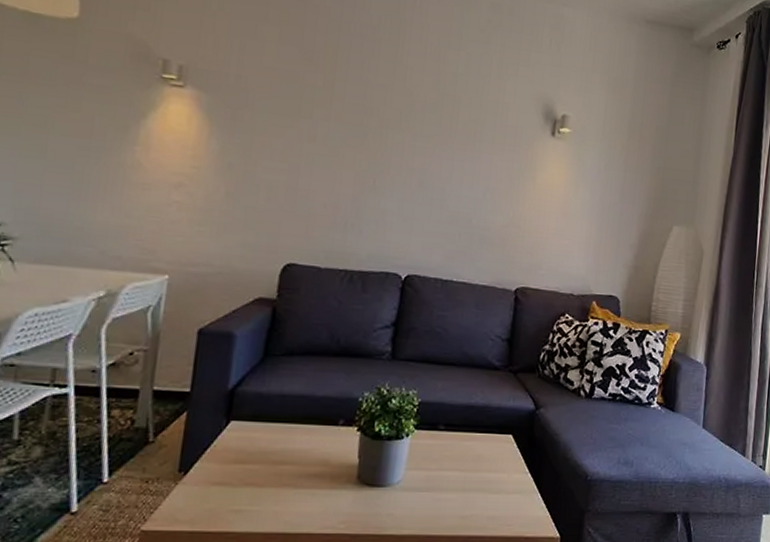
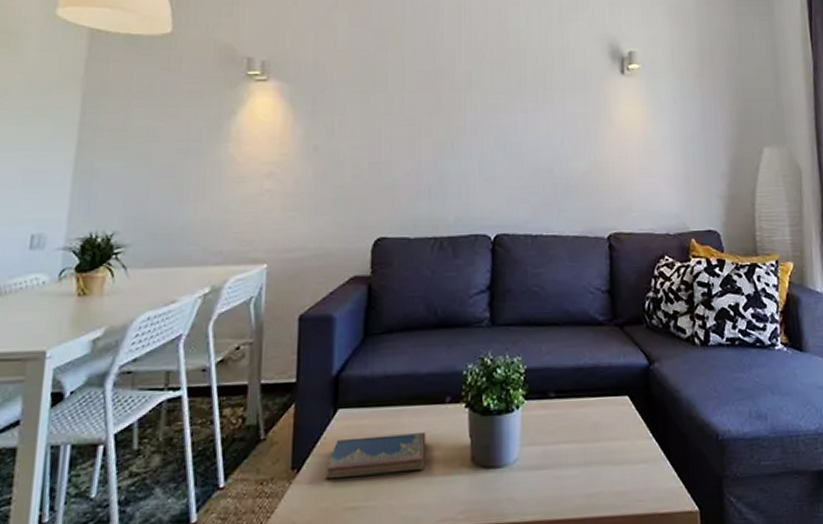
hardcover book: none [212,448,317,484] -> present [325,433,426,480]

